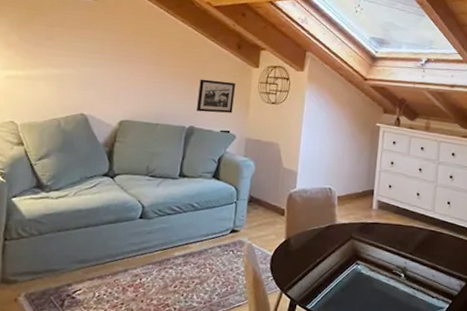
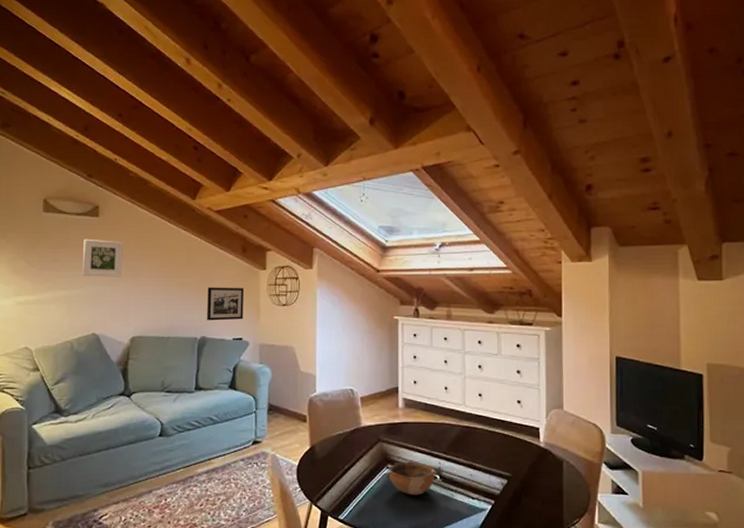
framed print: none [75,20,120,61] -> present [82,238,123,277]
bowl: none [354,259,400,291] -> present [386,462,435,495]

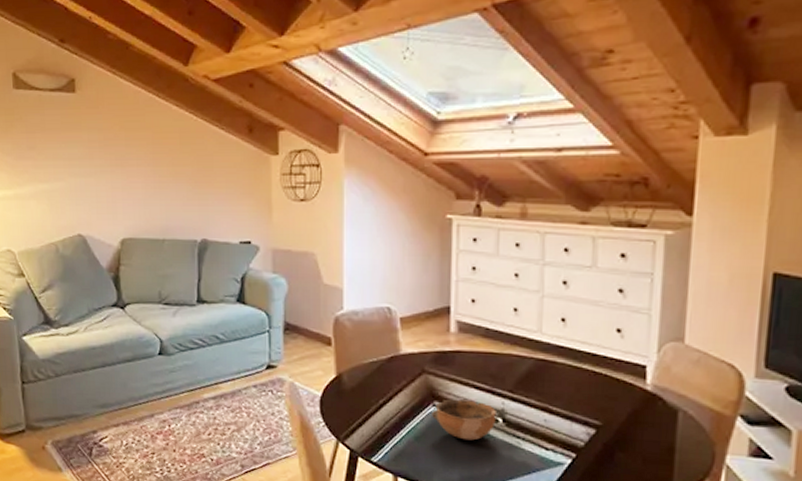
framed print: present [82,238,123,277] -> none [60,120,107,167]
picture frame: present [207,287,244,321] -> none [207,177,252,220]

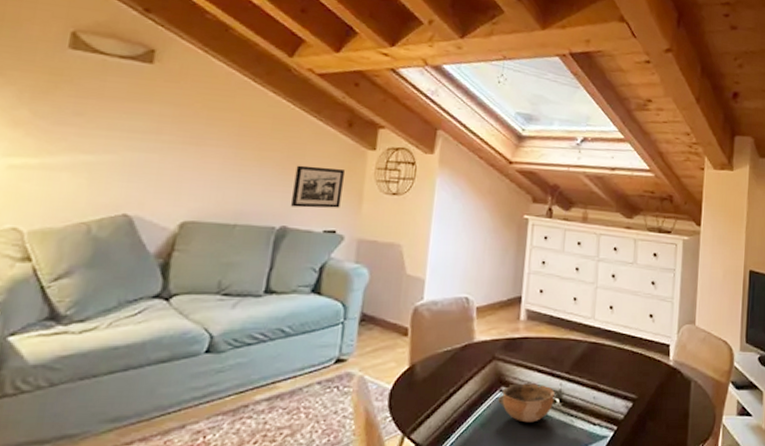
picture frame: none [207,177,252,220] -> present [291,165,344,208]

